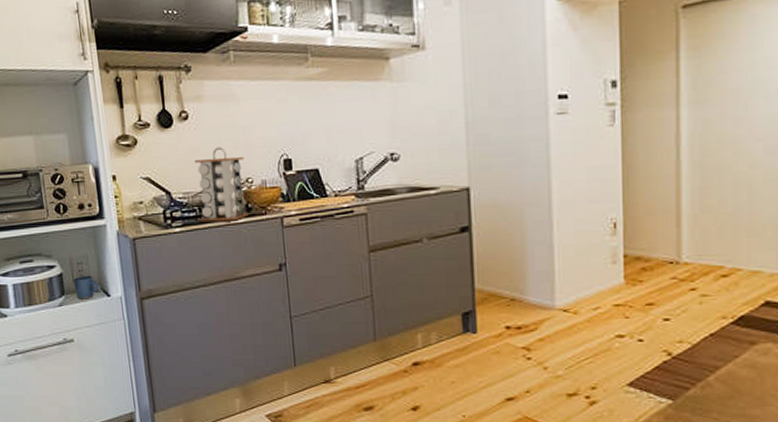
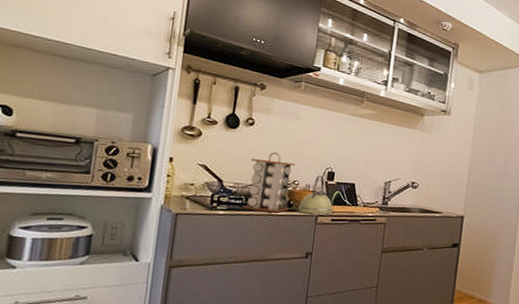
mug: present [73,275,98,300] -> none [102,239,128,262]
kettle: none [257,165,301,217] -> present [297,175,334,216]

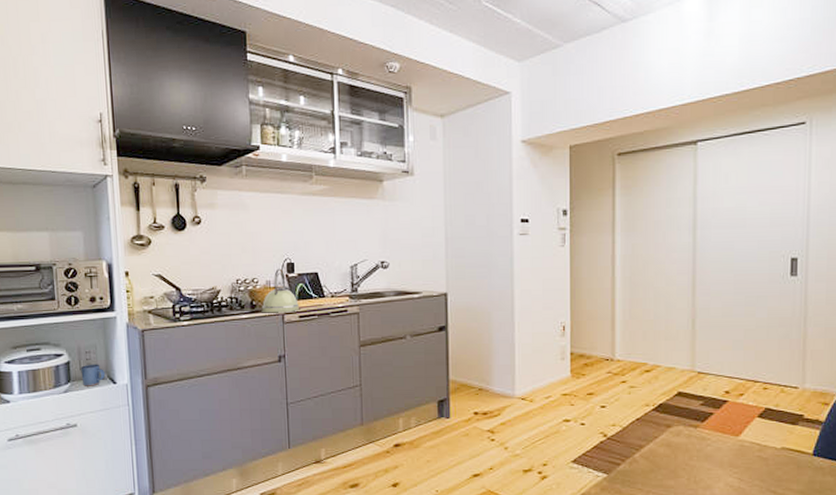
mug: none [102,239,128,262] -> present [80,364,105,386]
spice rack: present [243,152,295,213] -> none [204,250,252,318]

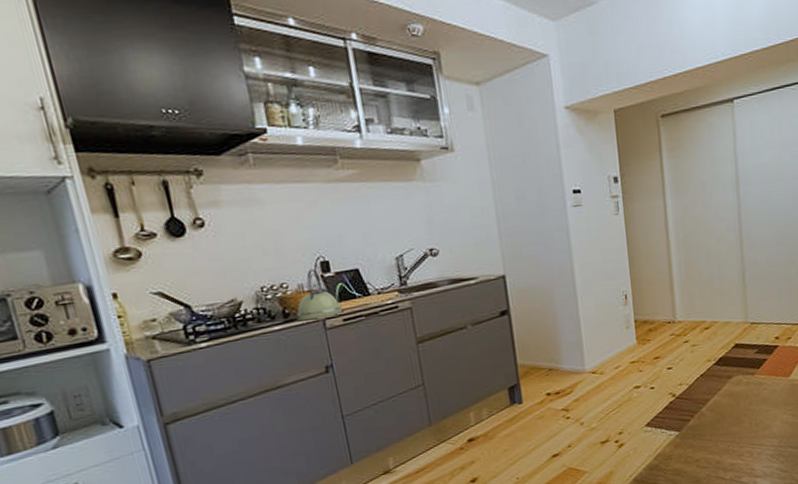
mug: present [80,364,105,386] -> none [70,408,107,438]

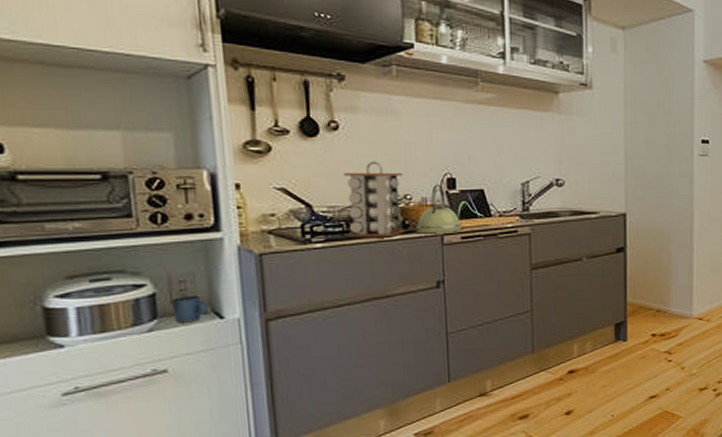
mug: none [70,408,107,438] -> present [172,295,208,323]
spice rack: none [216,253,286,334] -> present [343,161,405,240]

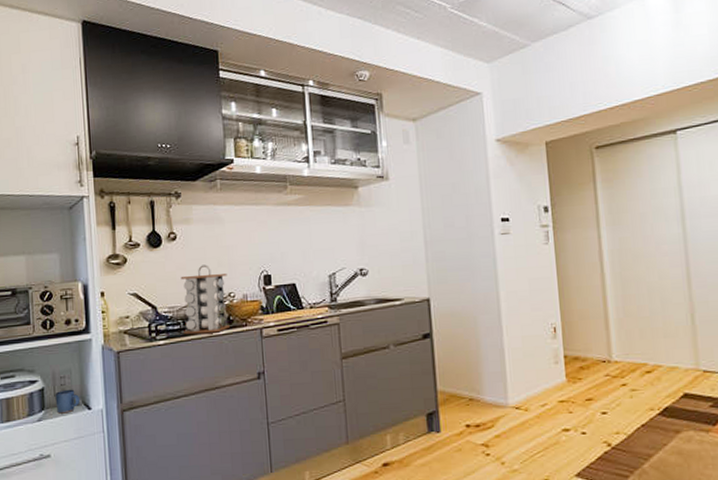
kettle: present [415,184,463,234] -> none [238,281,279,329]

